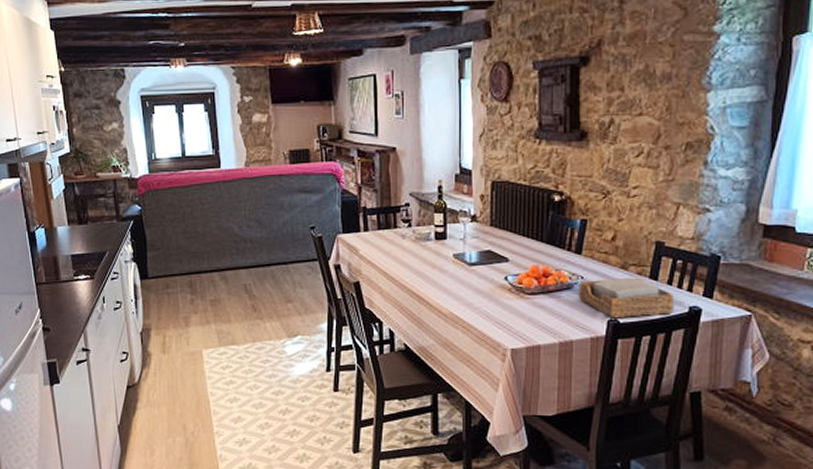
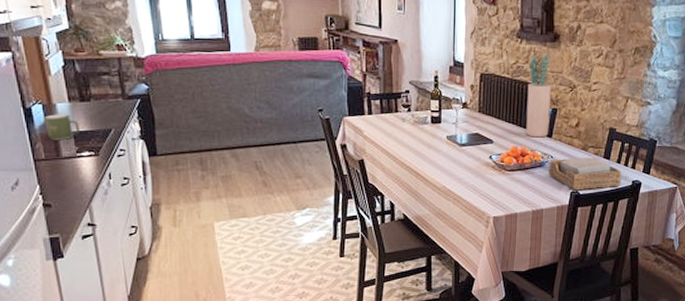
mug: none [45,237,77,264] -> present [43,114,79,141]
vase: none [549,146,580,255] -> present [526,46,552,138]

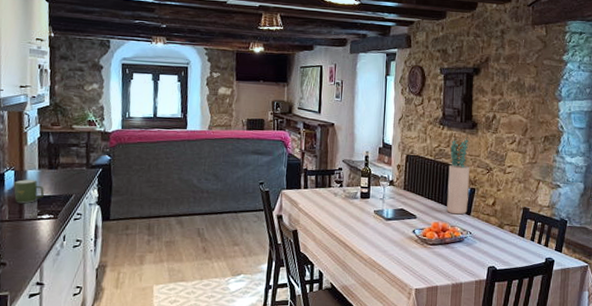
napkin holder: present [548,157,621,191] -> none [467,234,535,266]

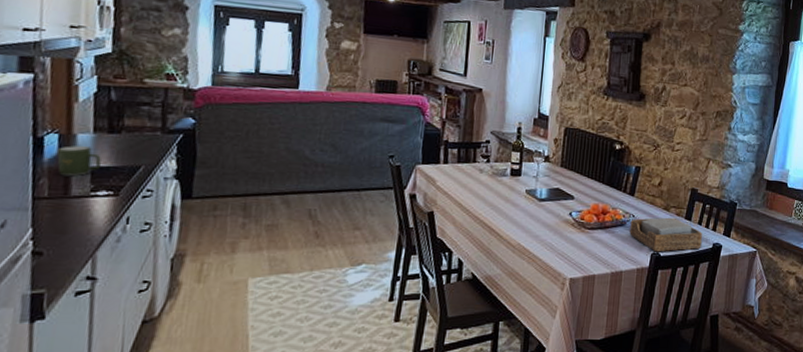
vase: present [447,133,471,215] -> none [608,105,636,196]
napkin holder: none [467,234,535,266] -> present [629,217,702,252]

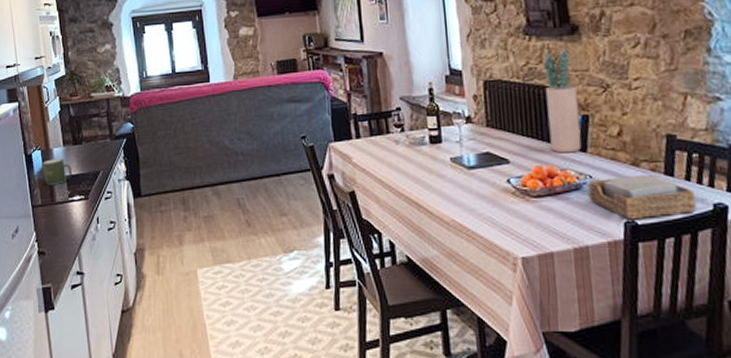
vase: none [608,105,636,196] -> present [544,40,582,154]

